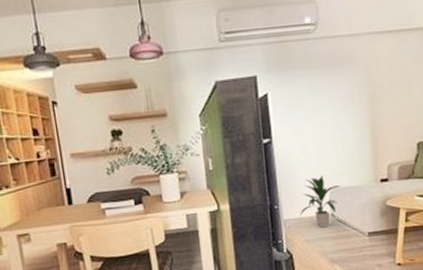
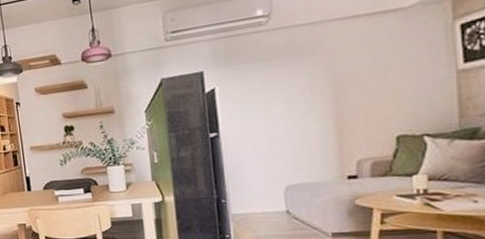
indoor plant: present [300,176,341,228] -> none [250,171,299,225]

